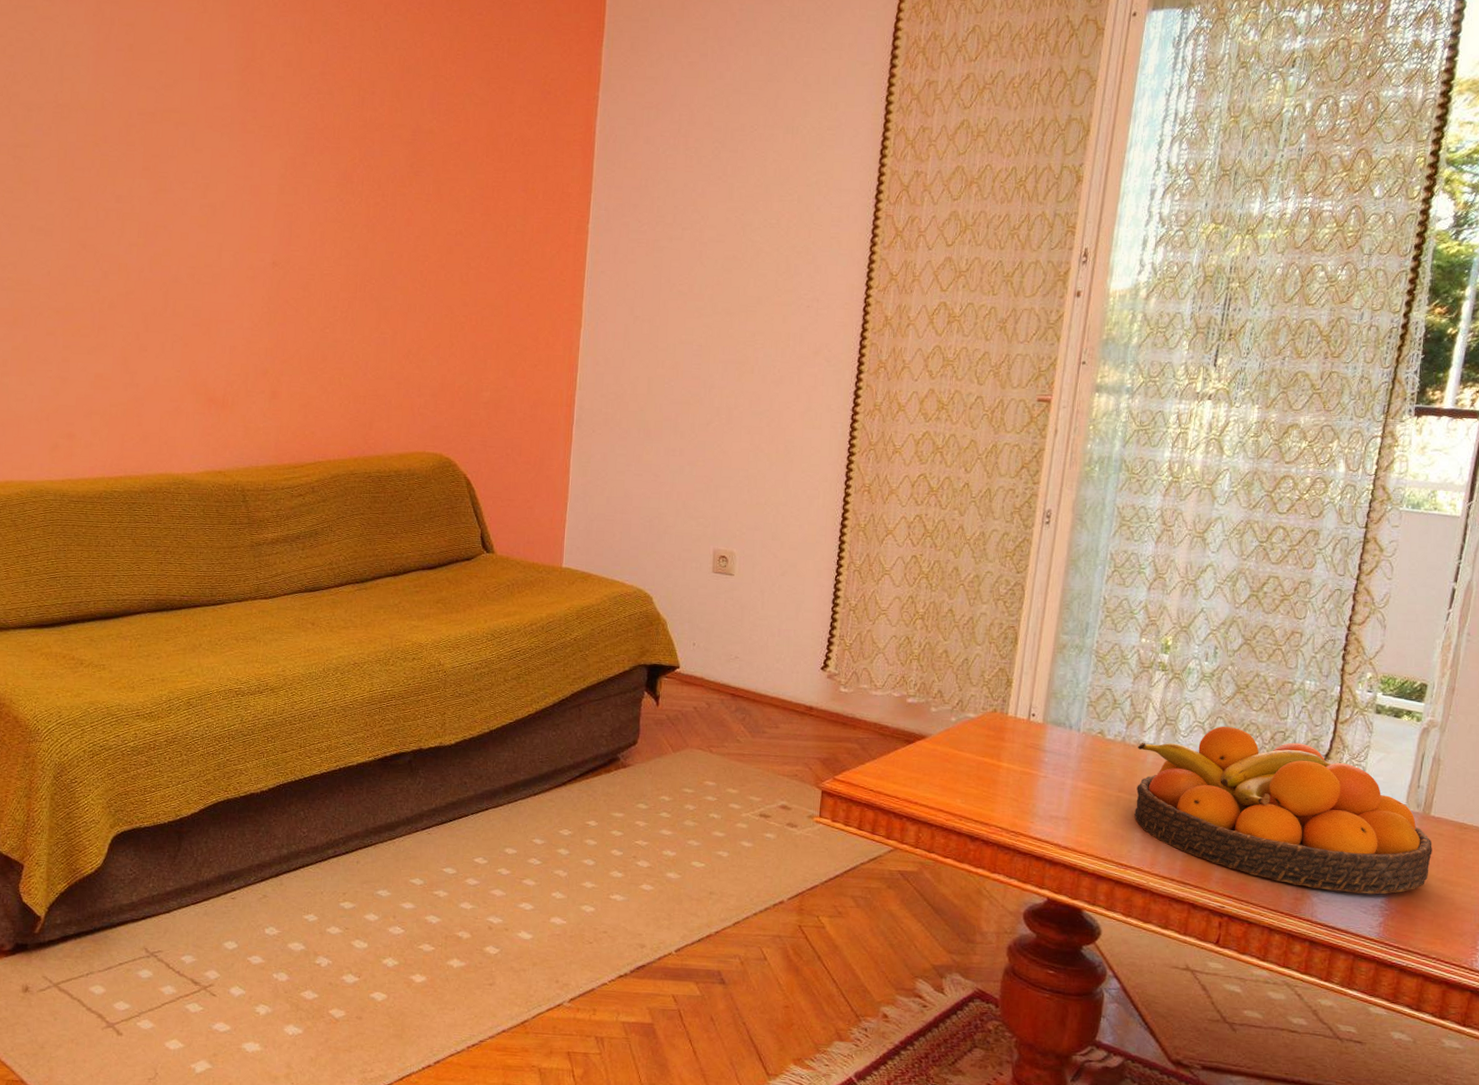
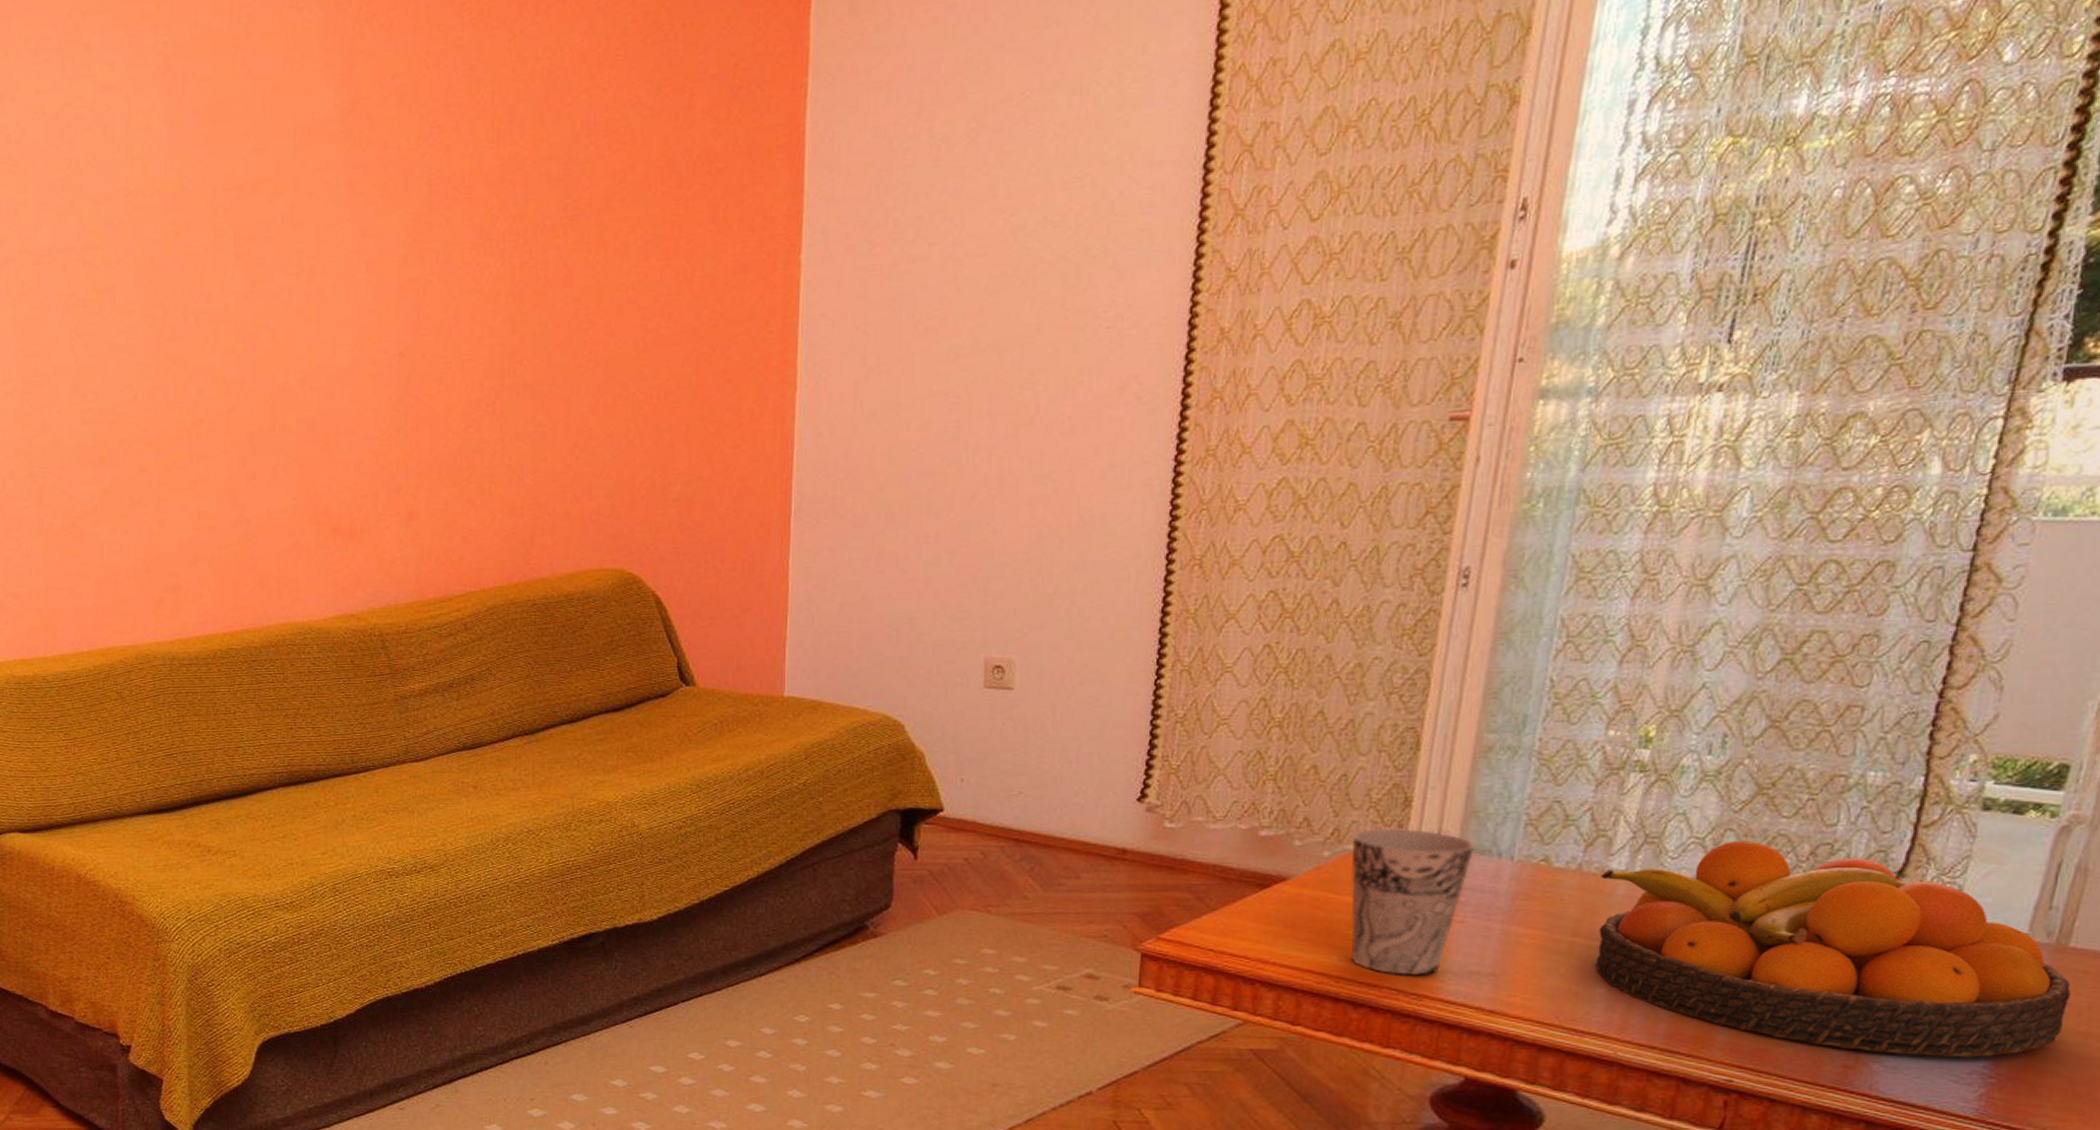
cup: none [969,701,1054,818] -> present [1350,827,1474,976]

